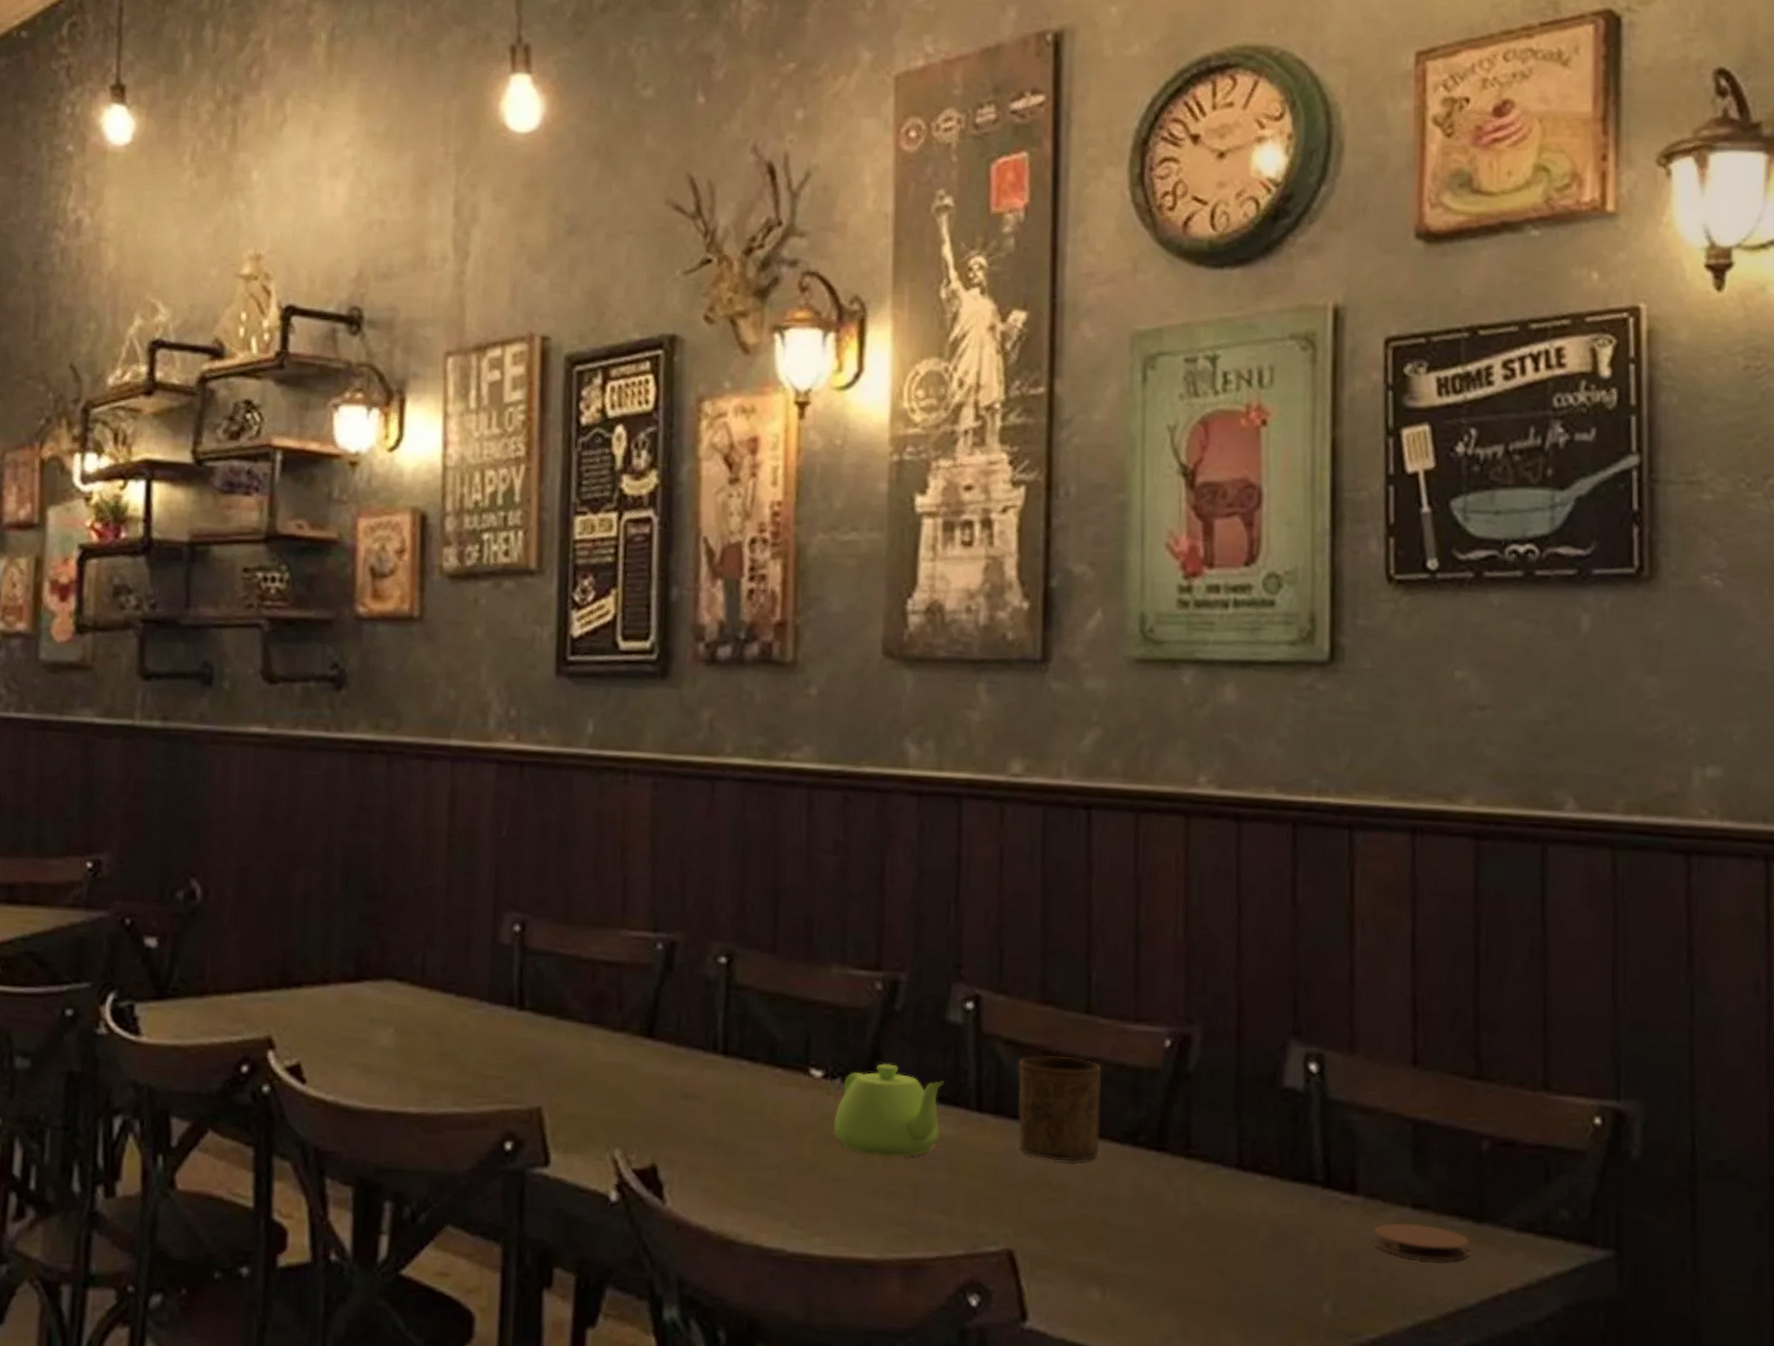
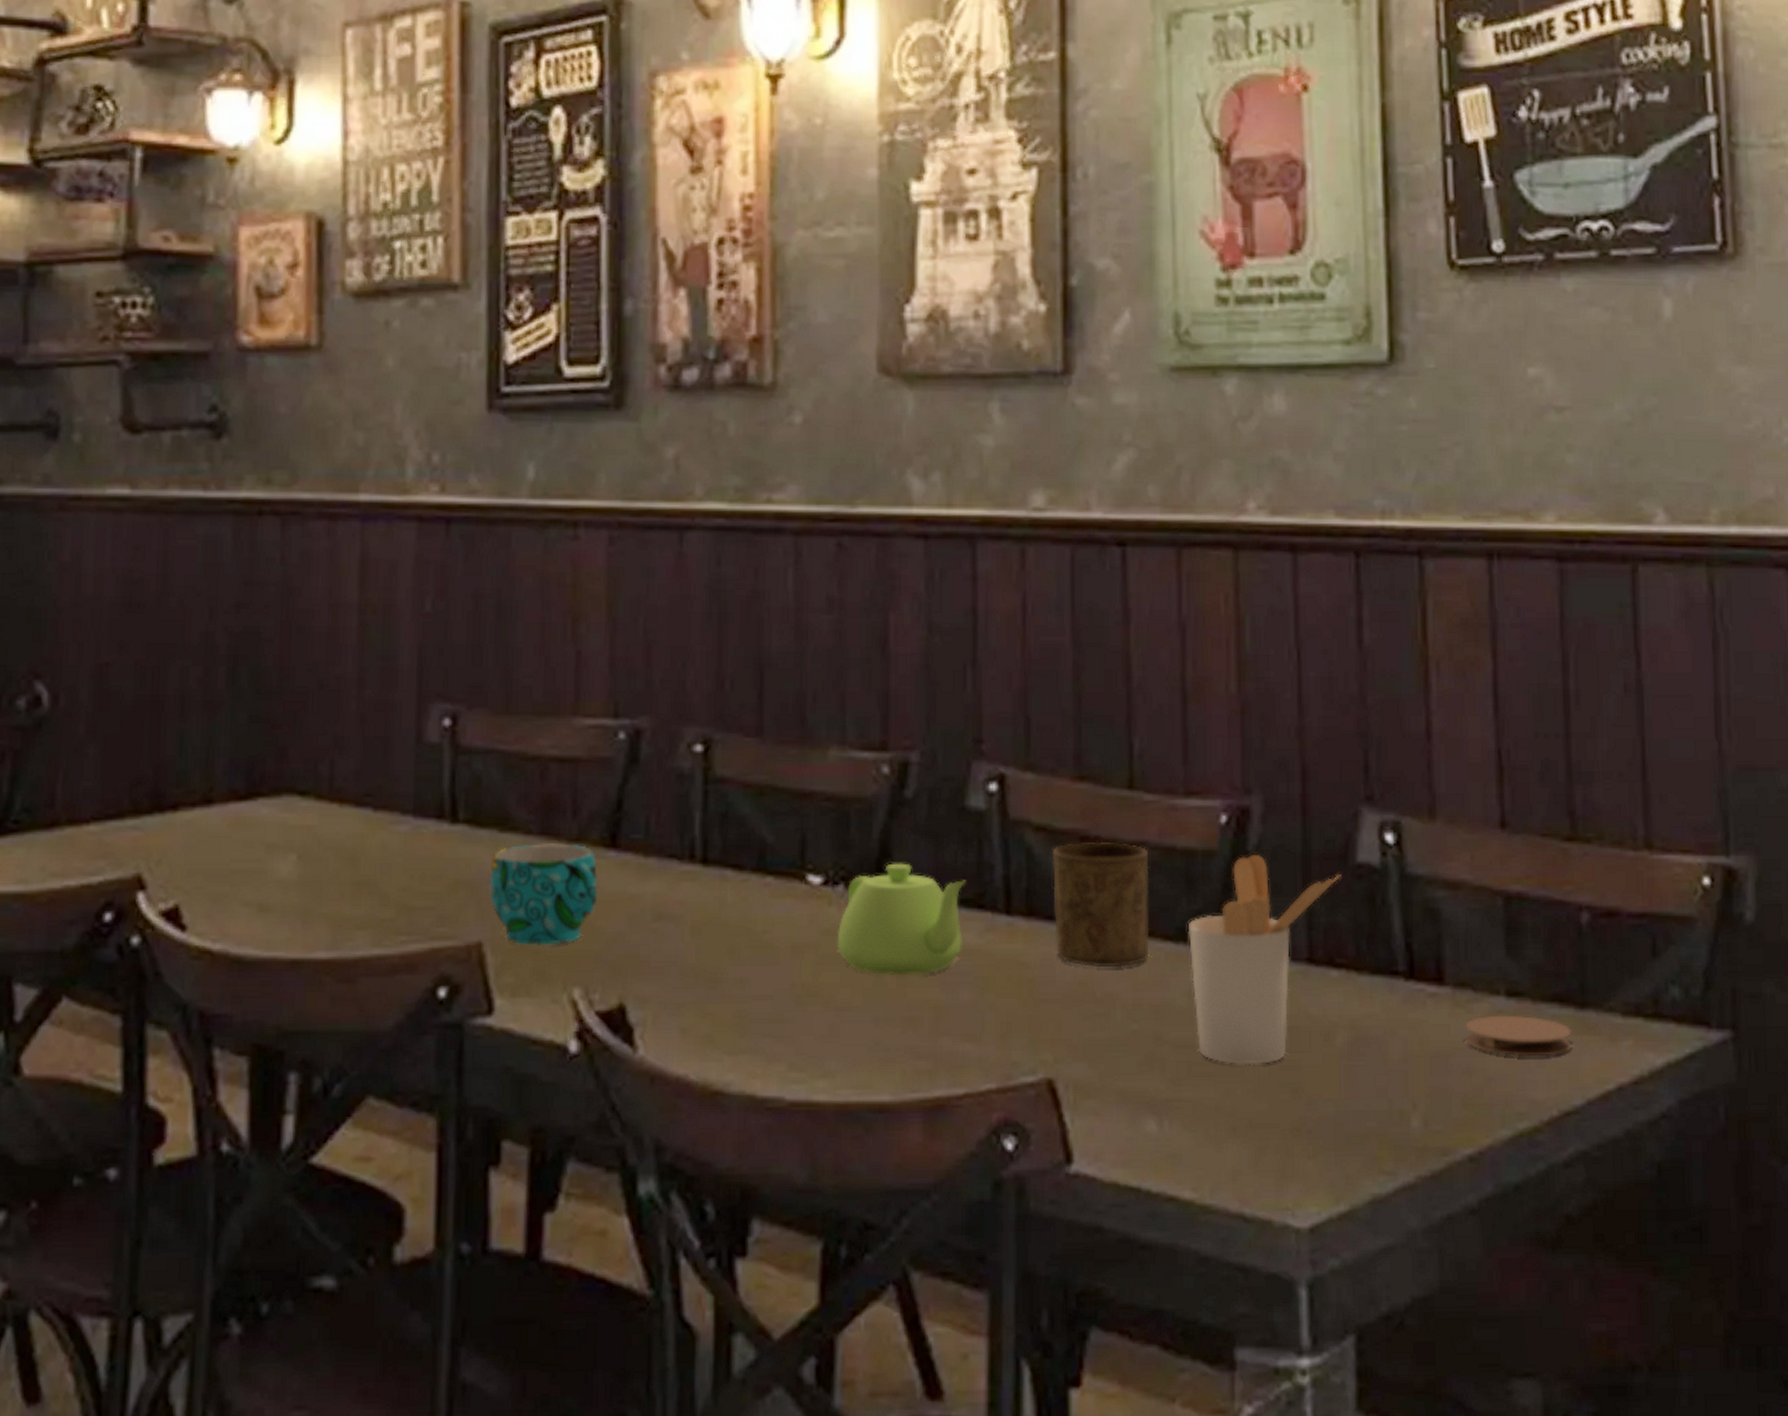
cup: none [548,1030,638,1114] -> present [489,844,599,945]
utensil holder: none [1133,1074,1269,1251] -> present [1187,854,1341,1064]

